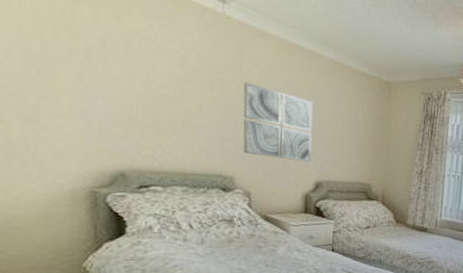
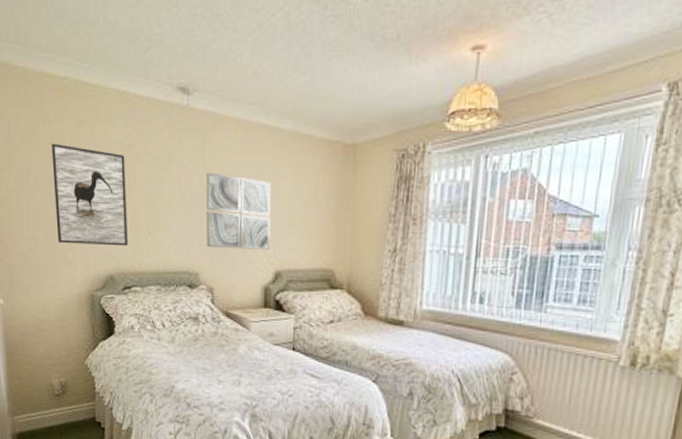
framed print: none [31,14,146,143] -> present [51,143,128,246]

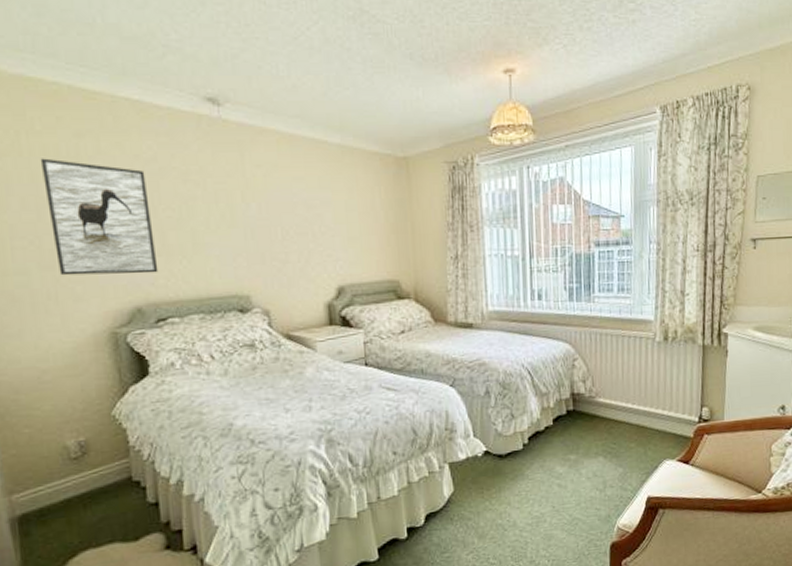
wall art: present [206,172,271,250] -> none [249,187,330,268]

